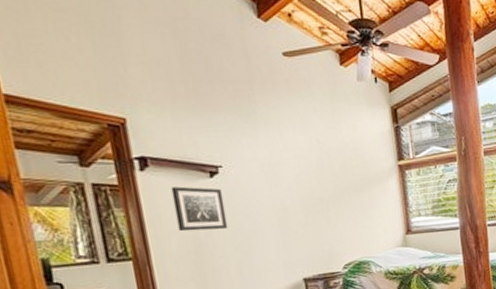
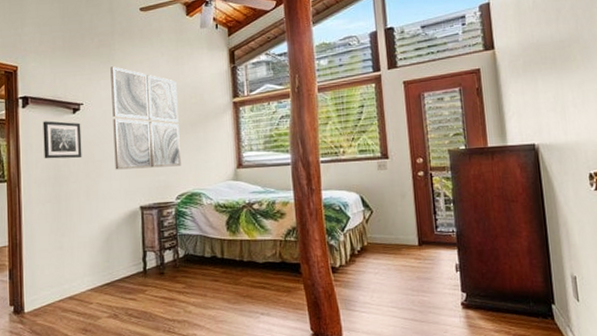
wall art: none [252,122,346,241] -> present [110,66,181,170]

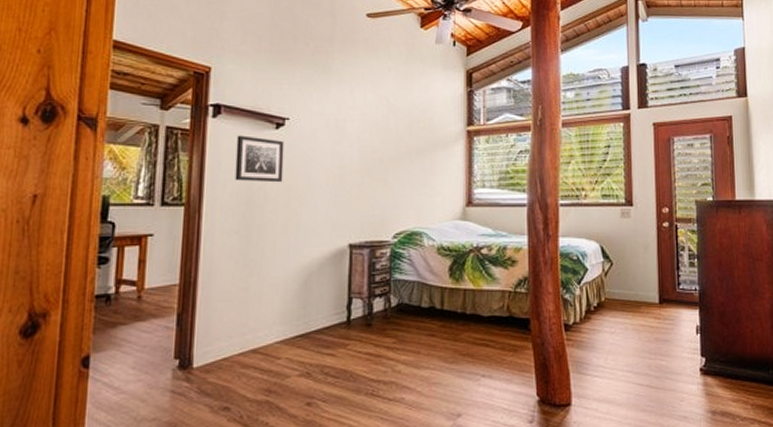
wall art: present [110,66,181,170] -> none [322,78,403,200]

